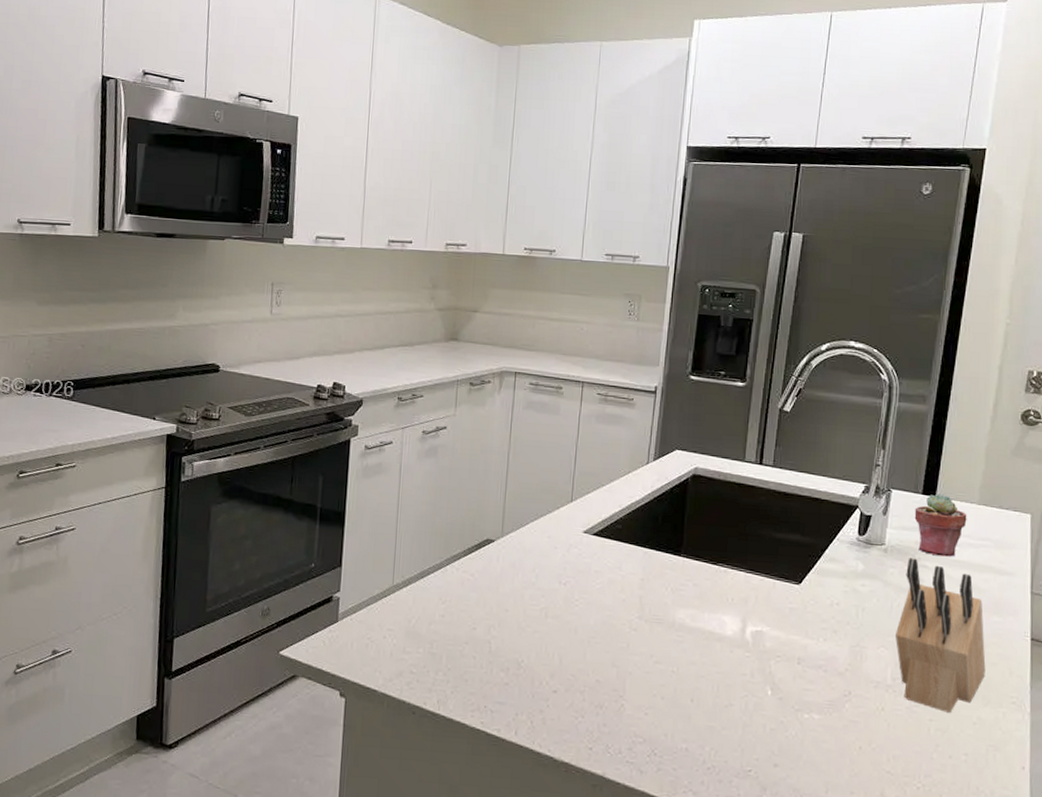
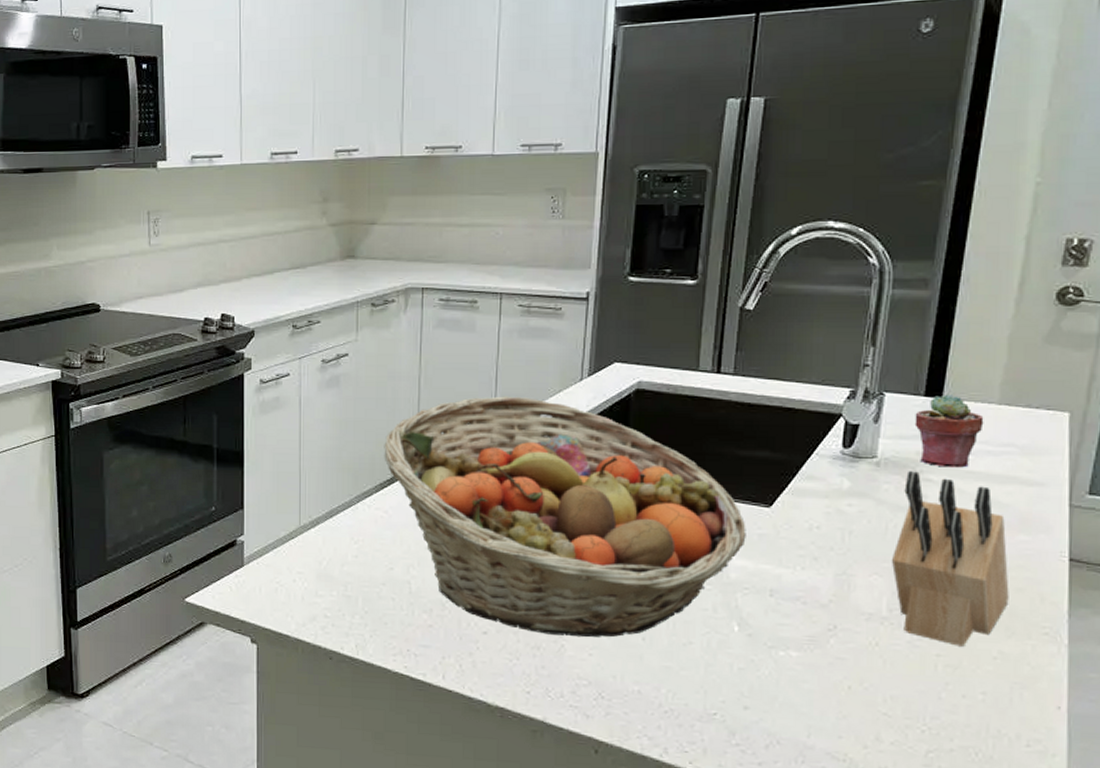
fruit basket: none [473,473,780,698] -> present [384,396,746,638]

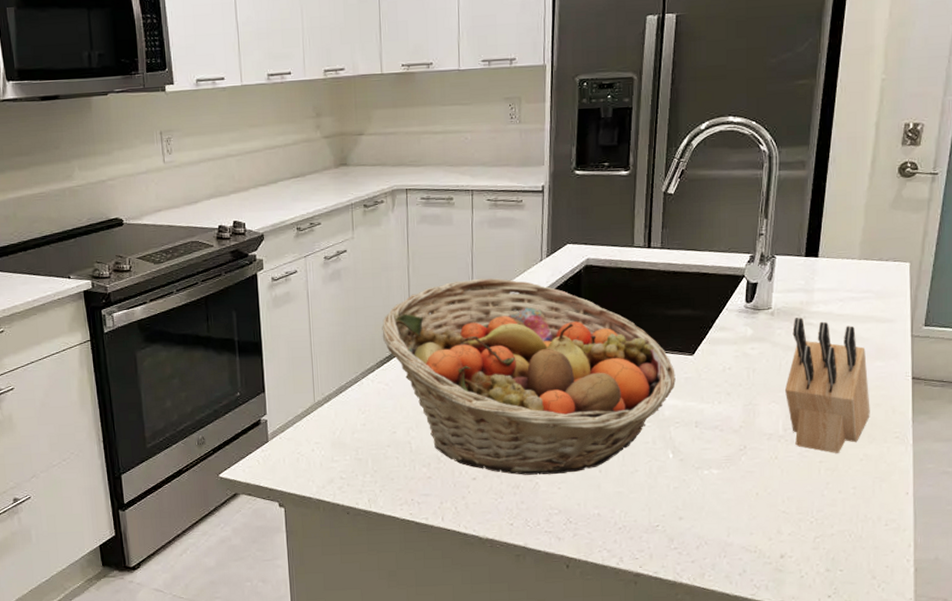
potted succulent: present [914,394,984,468] -> none [798,254,849,313]

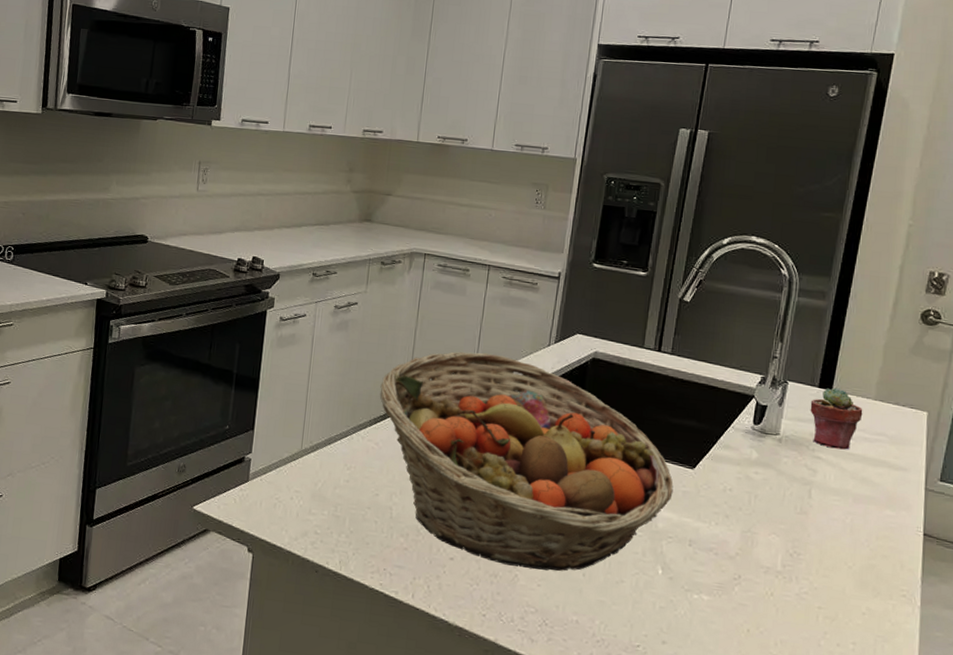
knife block: present [784,317,870,453] -> none [786,449,877,602]
potted succulent: none [798,254,849,313] -> present [810,387,863,450]

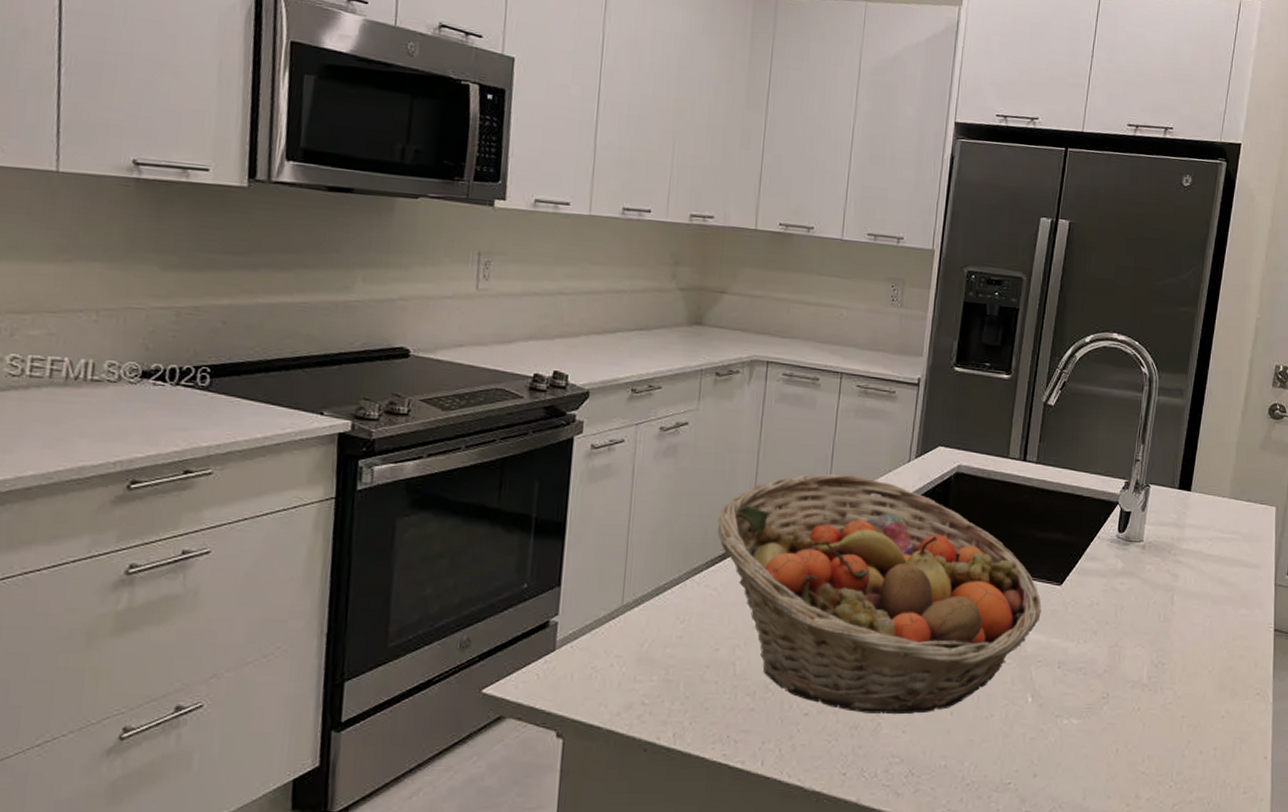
potted succulent: present [810,387,863,450] -> none [1171,488,1219,552]

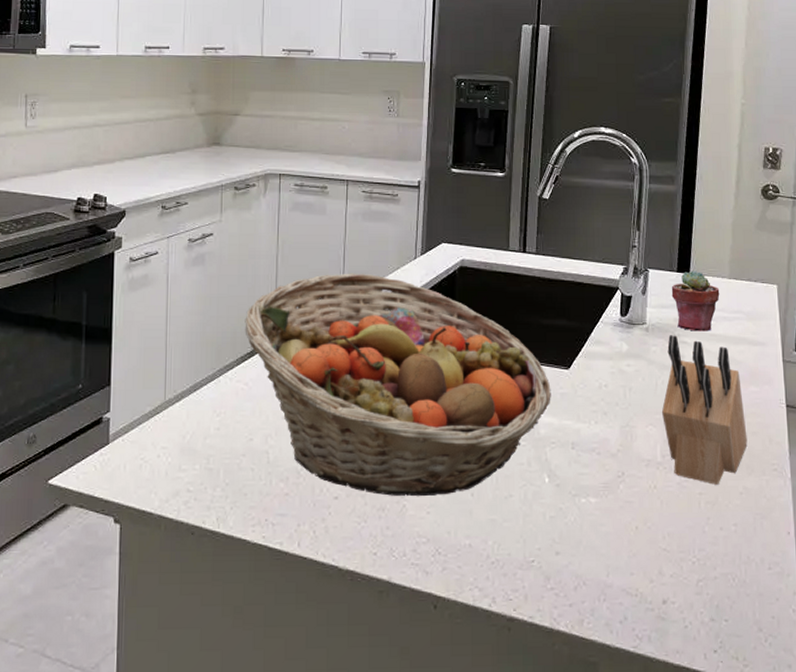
knife block: none [1151,554,1234,708] -> present [661,335,748,485]
potted succulent: none [1171,488,1219,552] -> present [671,270,720,331]

